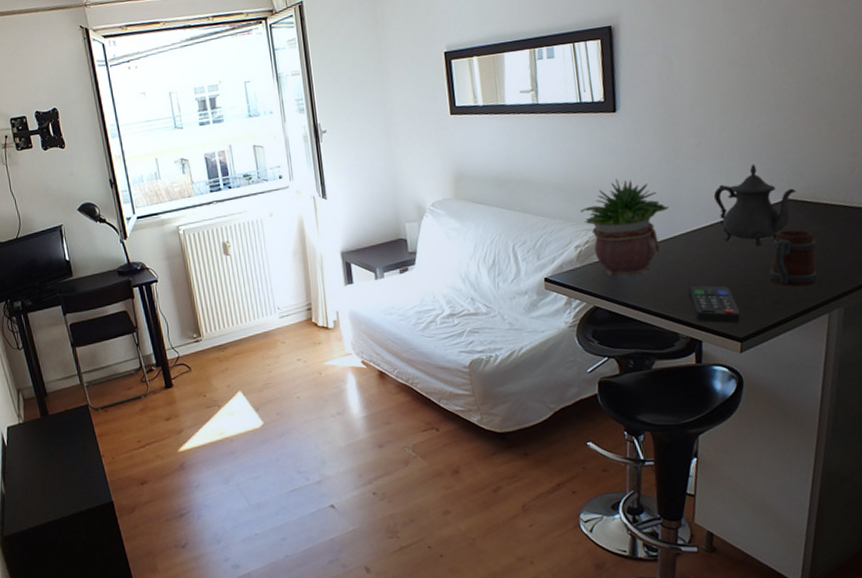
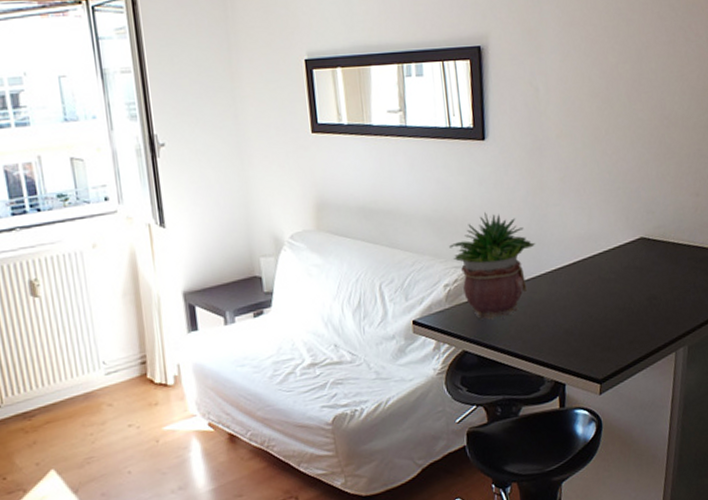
remote control: present [688,285,741,324] -> none [553,326,600,365]
teapot: present [713,164,796,247] -> none [576,201,649,286]
mug: present [769,229,817,287] -> none [625,268,666,326]

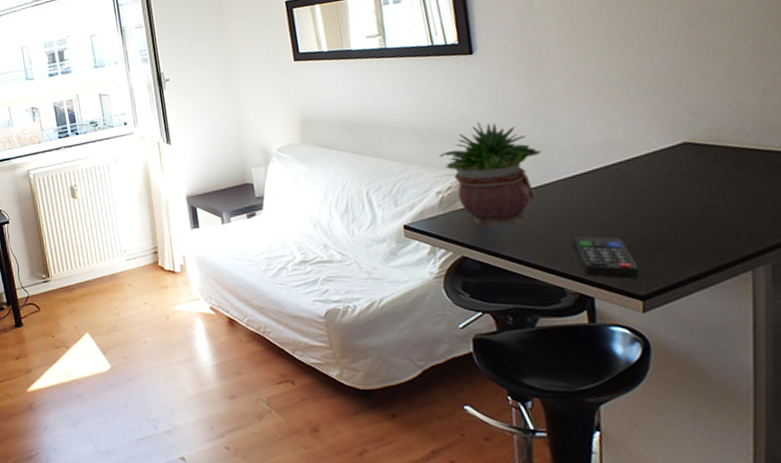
remote control: none [553,326,600,365] -> present [572,235,639,279]

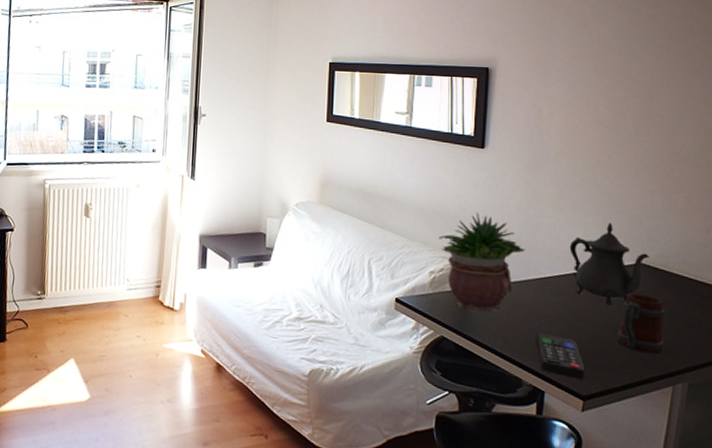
teapot: none [593,105,695,195] -> present [569,222,649,306]
mug: none [670,175,732,240] -> present [617,293,665,354]

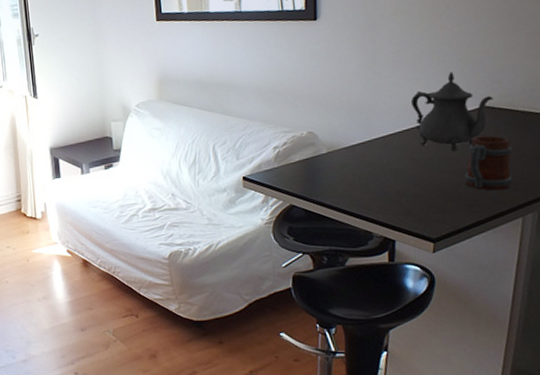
potted plant: present [439,211,526,314] -> none [279,83,367,179]
remote control: present [536,332,585,380] -> none [383,187,434,224]

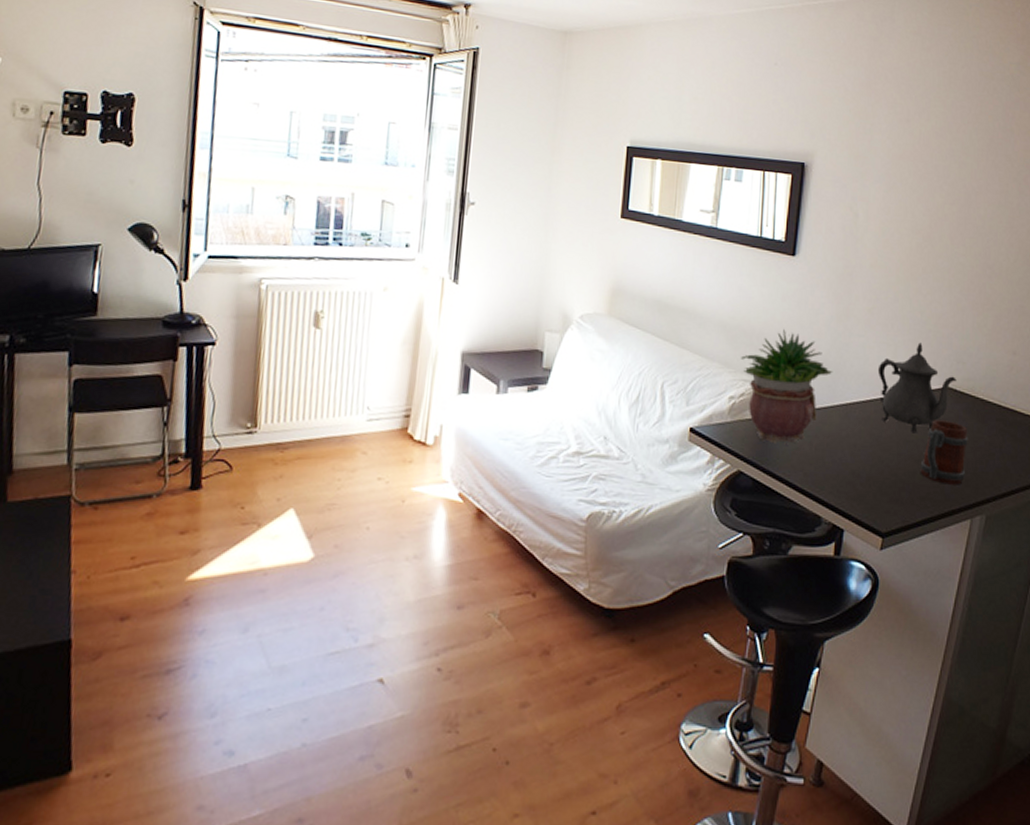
potted plant: none [279,83,367,179] -> present [741,328,833,445]

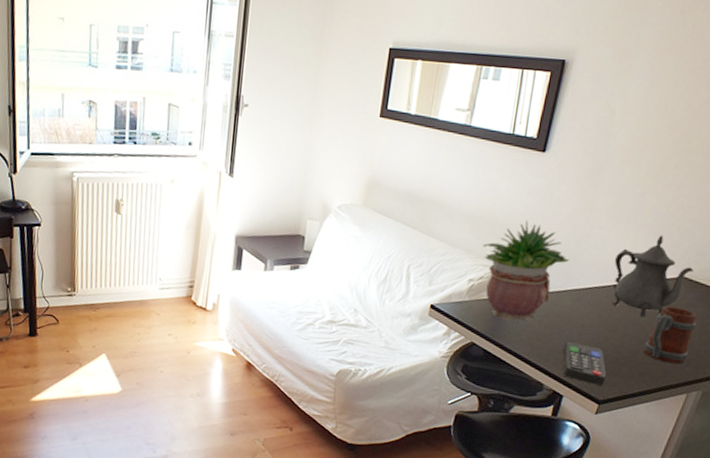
remote control: none [838,464,887,515] -> present [563,341,607,386]

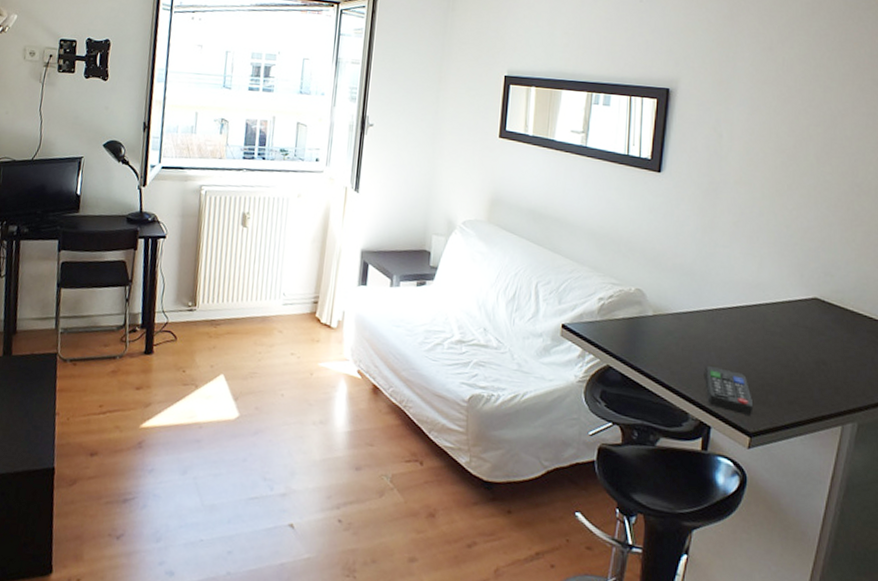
potted plant: present [483,219,570,322] -> none [610,237,699,344]
teapot: present [611,235,694,317] -> none [743,254,825,341]
mug: present [643,306,698,364] -> none [788,328,838,392]

